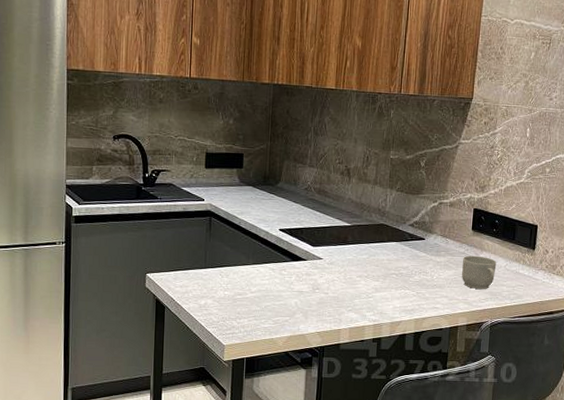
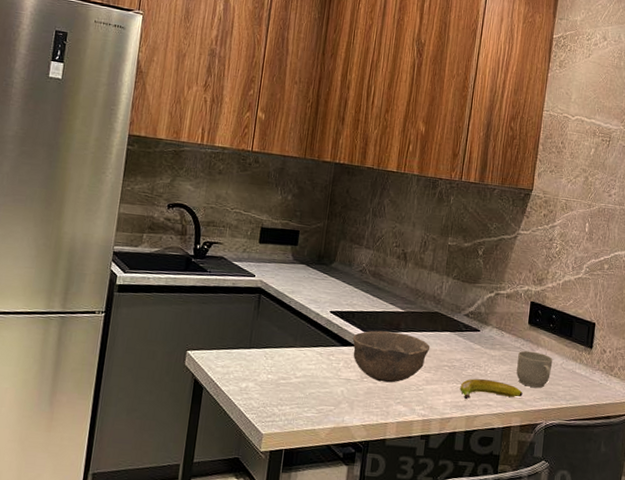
bowl: none [302,244,378,293] -> present [352,330,430,383]
banana: none [408,284,468,304] -> present [460,379,523,400]

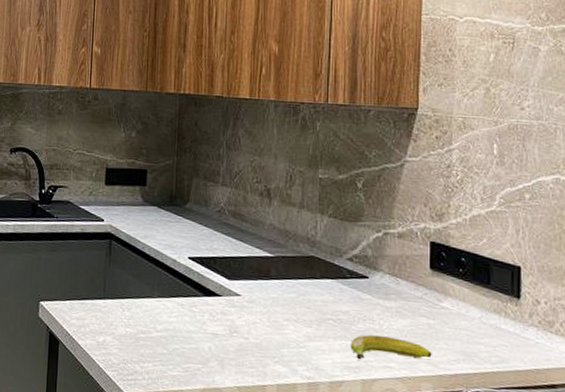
bowl: present [352,330,430,383] -> none [216,278,309,339]
mug: present [516,350,553,388] -> none [421,301,468,348]

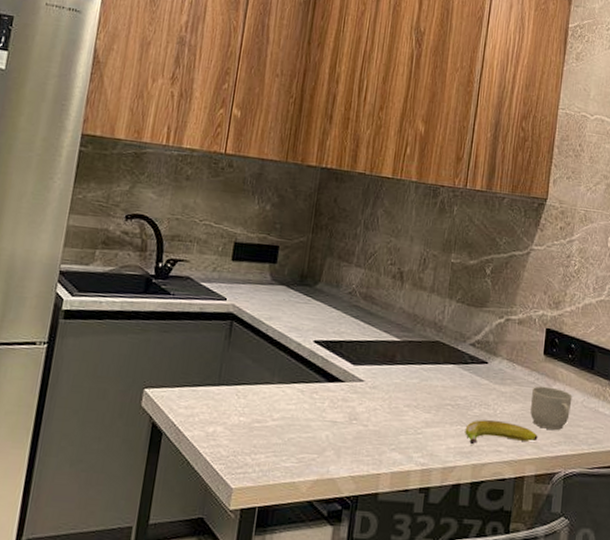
mug: none [421,301,468,348] -> present [530,386,573,431]

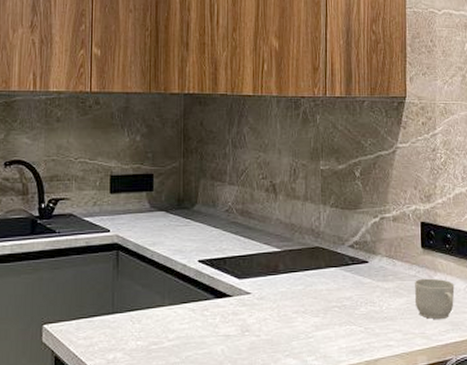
banana: present [465,420,538,445] -> none [354,317,426,343]

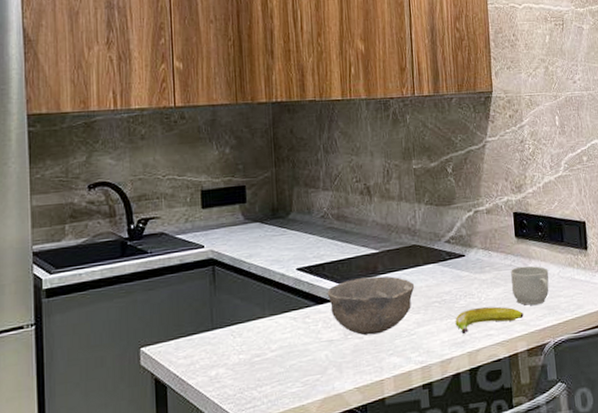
bowl: none [227,275,315,334] -> present [327,276,415,336]
banana: none [354,317,426,343] -> present [455,306,524,335]

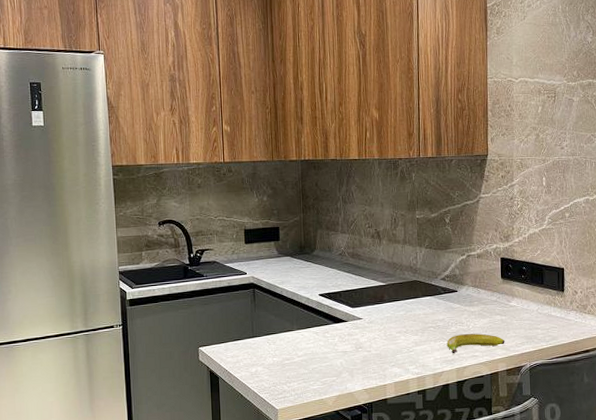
bowl: present [327,276,415,336] -> none [343,304,414,350]
mug: present [511,265,549,306] -> none [496,302,529,335]

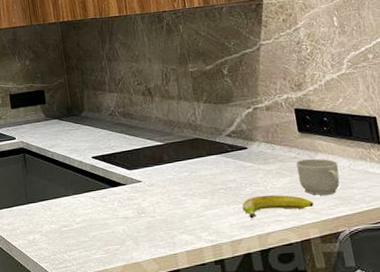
mug: none [496,302,529,335] -> present [296,158,340,196]

